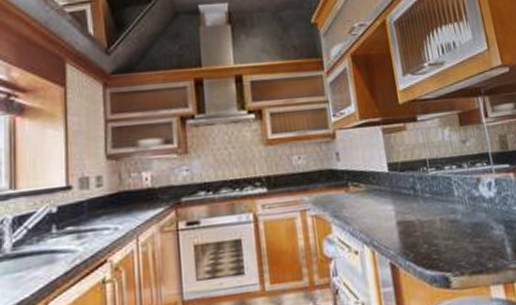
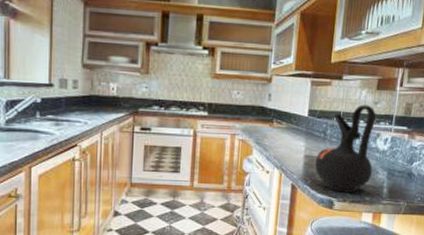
ceramic jug: none [410,145,487,263] -> present [314,104,376,193]

